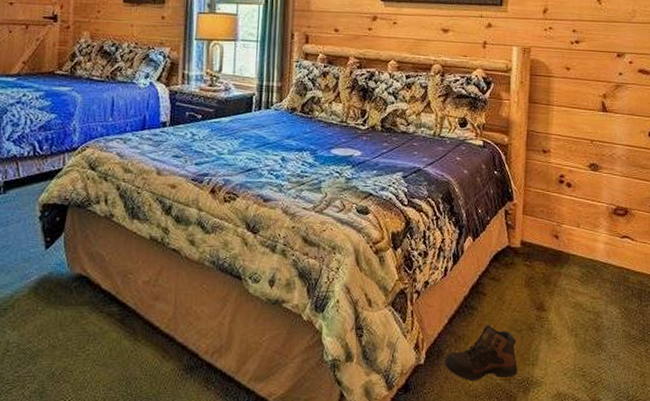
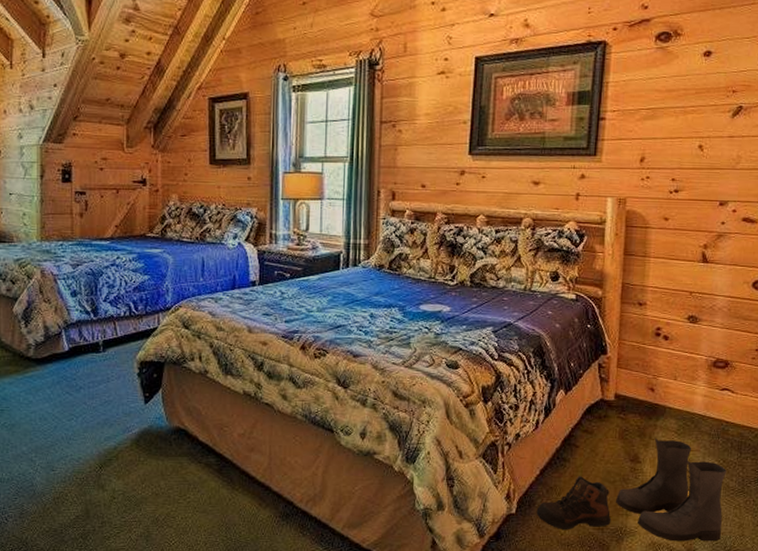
boot: none [521,285,628,392] -> present [615,438,727,542]

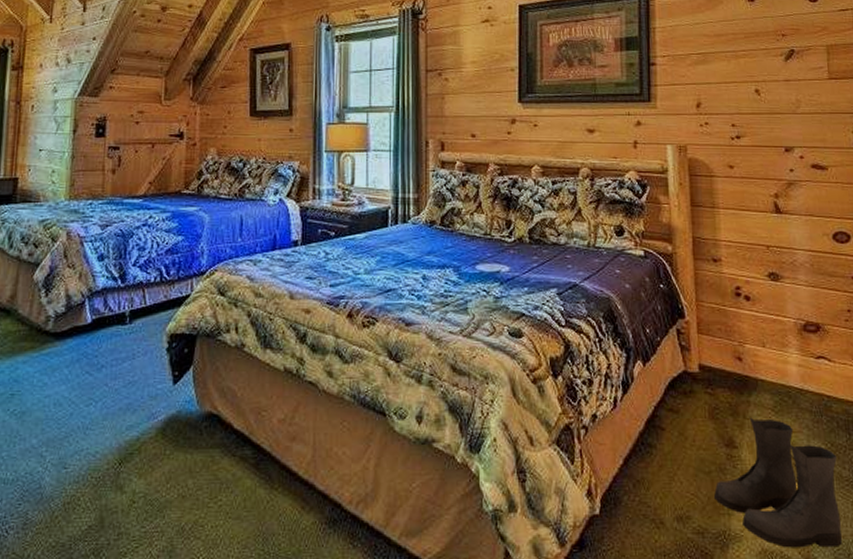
boot: present [536,475,611,529] -> none [623,464,712,534]

